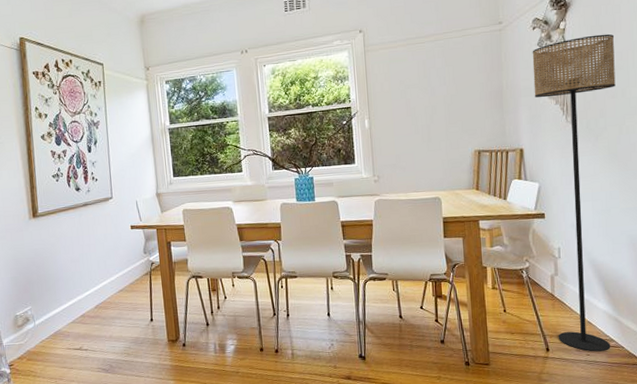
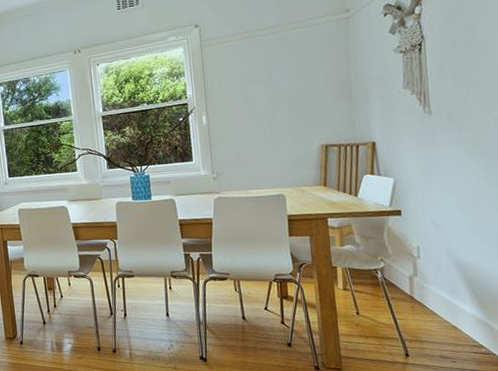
floor lamp: present [532,33,616,352] -> none [383,17,481,359]

